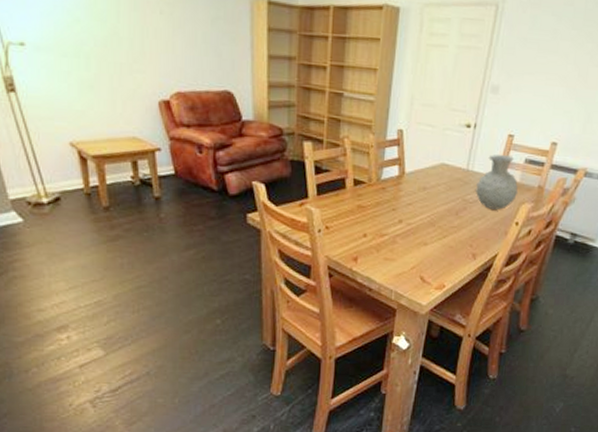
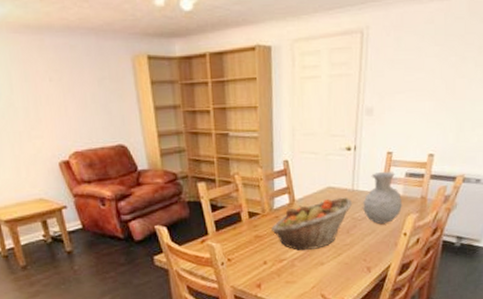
fruit basket: none [376,175,466,228] -> present [271,197,353,250]

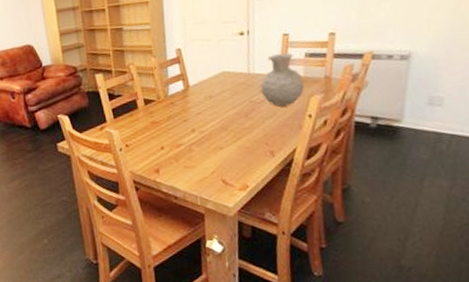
fruit basket: present [271,197,353,250] -> none [167,81,250,135]

